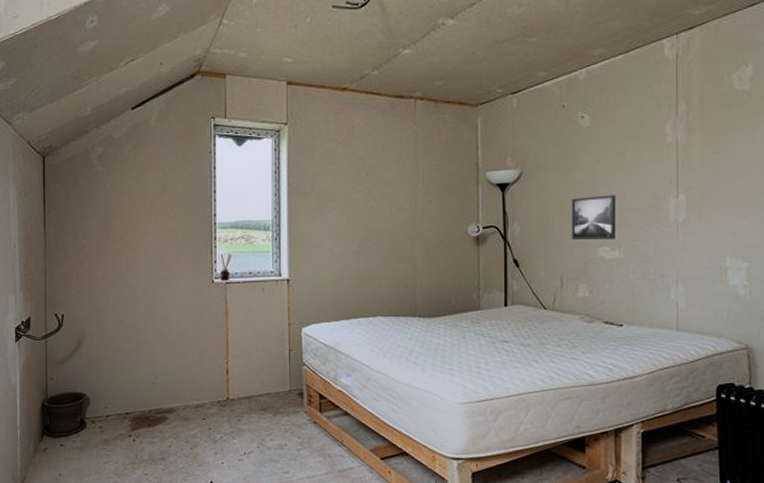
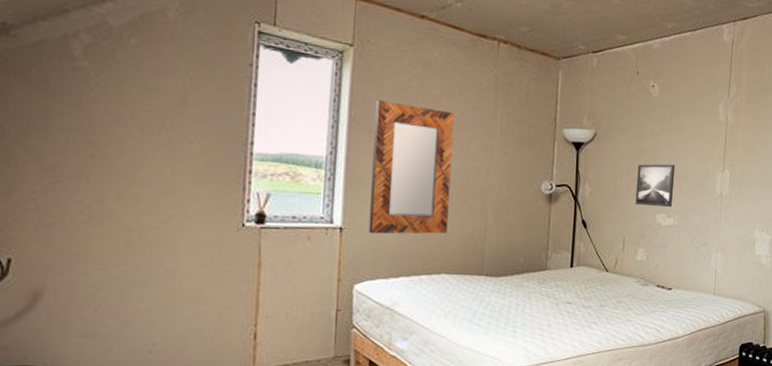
home mirror: none [309,167,380,283] -> present [368,100,455,234]

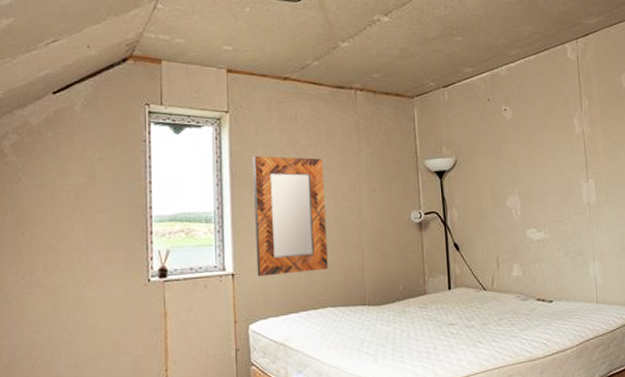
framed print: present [635,164,676,208] -> none [501,180,541,222]

